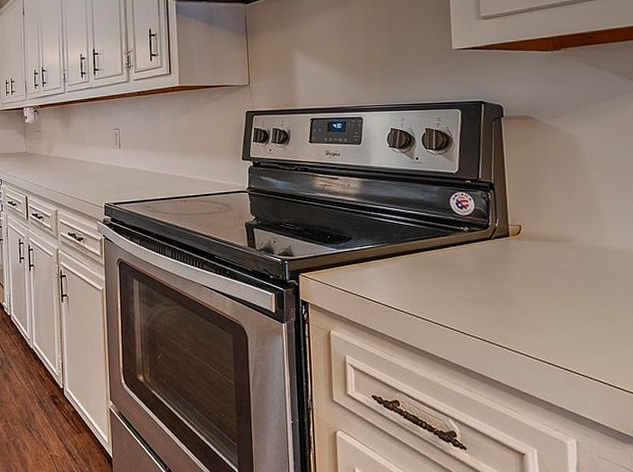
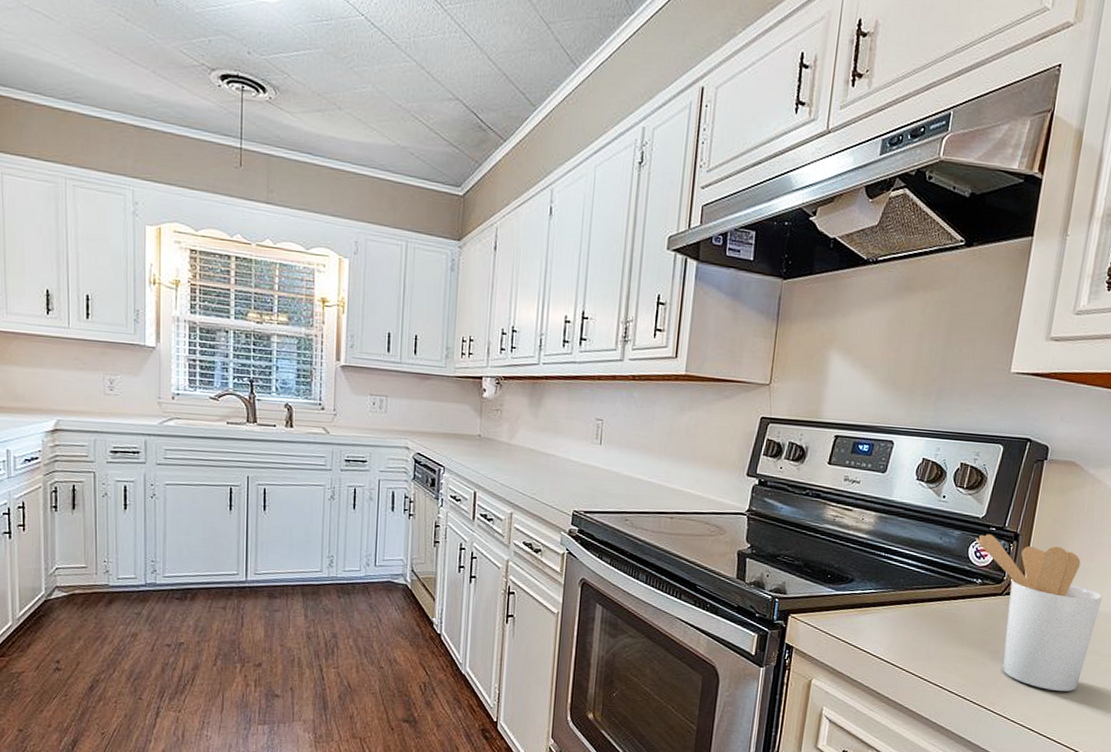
utensil holder: none [454,186,589,324] -> present [975,533,1103,692]

